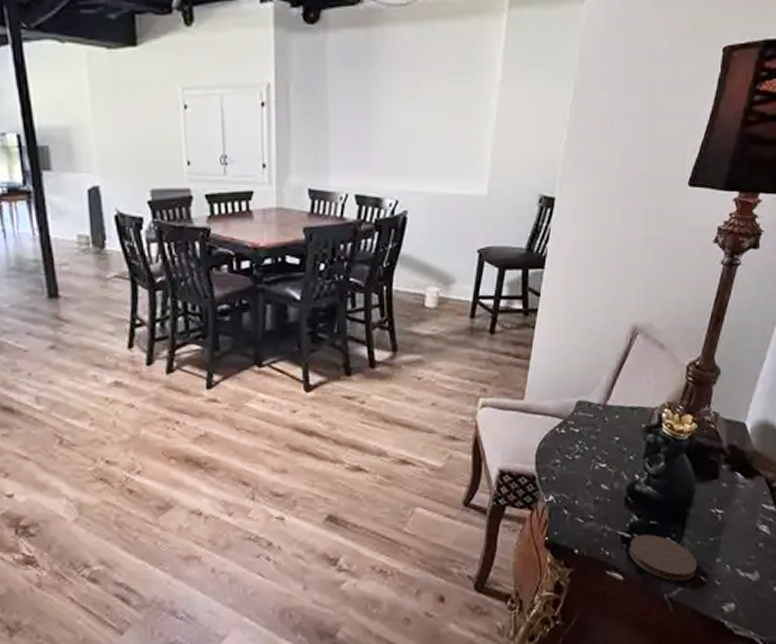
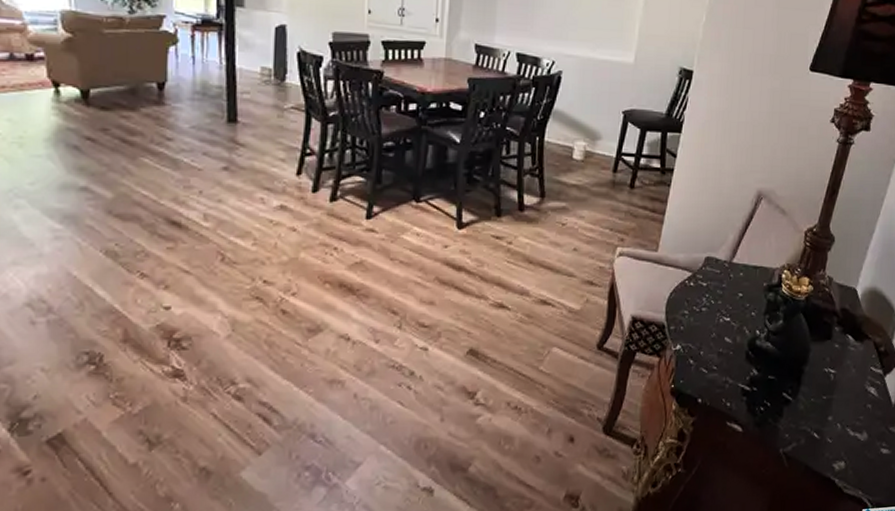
coaster: present [628,534,698,582] -> none [748,388,811,437]

